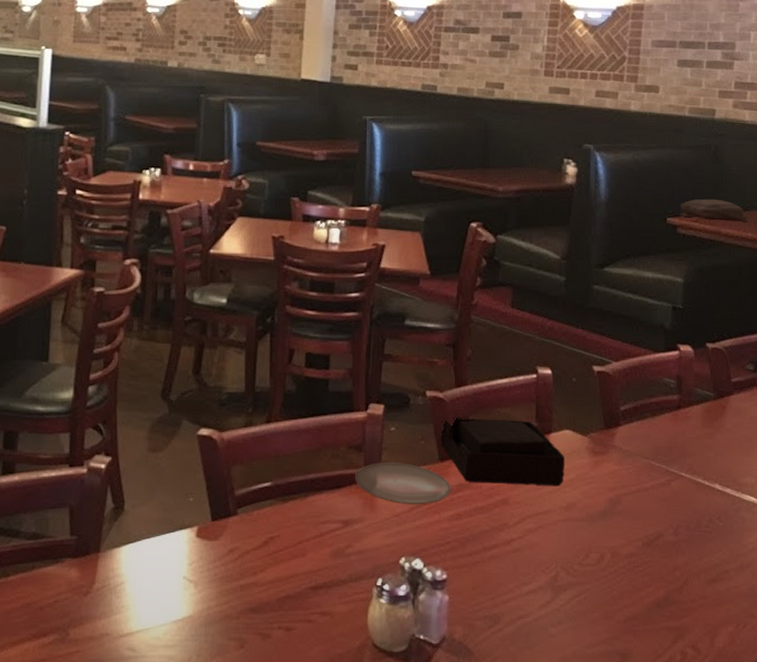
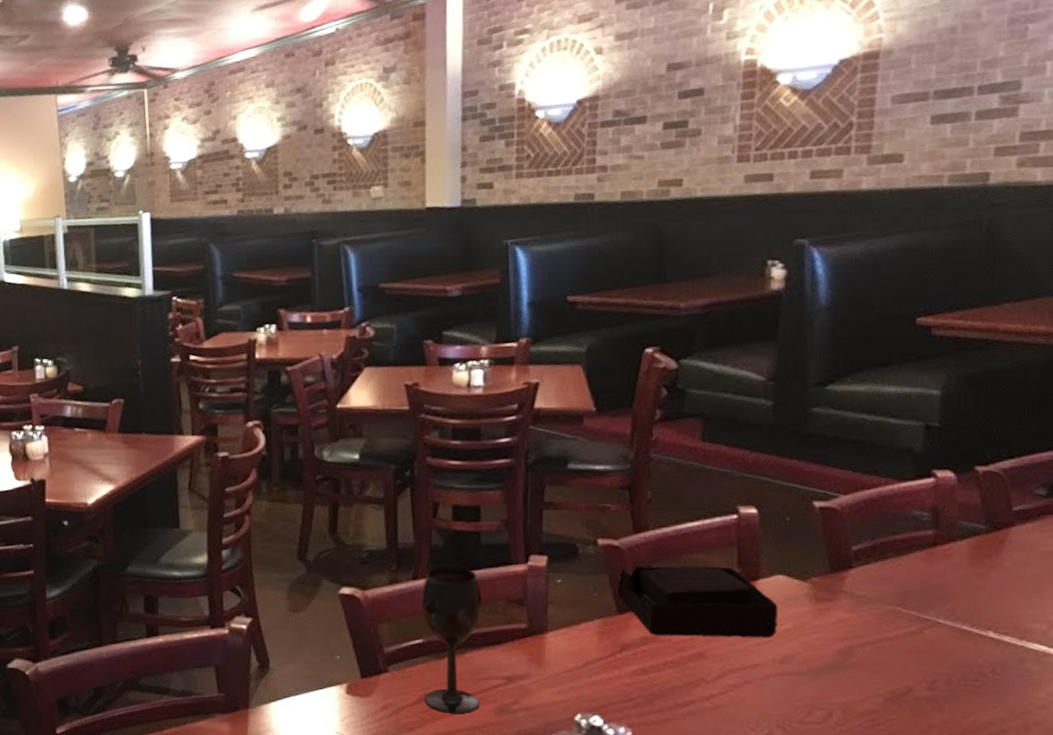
wine glass: none [268,411,326,557] -> present [422,566,482,713]
plate: present [355,463,452,505] -> none [518,616,634,660]
laptop bag: present [680,198,747,222] -> none [936,287,1038,316]

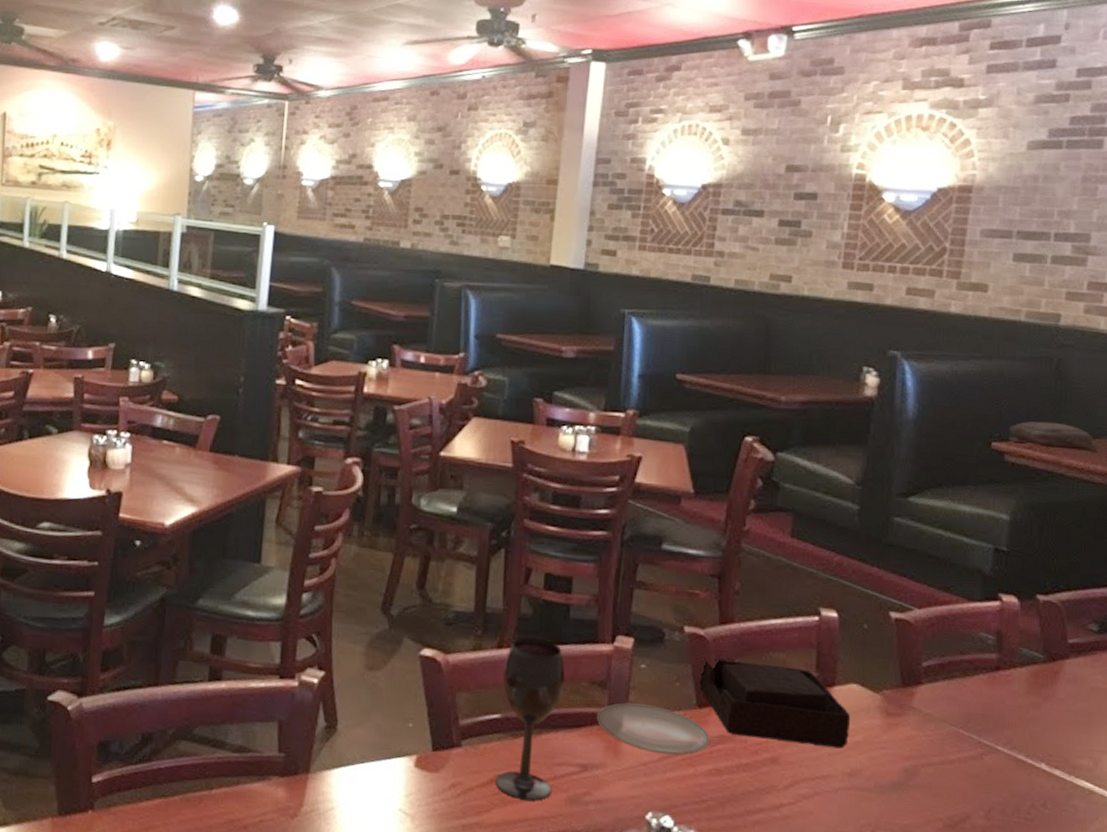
plate: none [518,616,634,660] -> present [597,702,711,755]
laptop bag: none [936,287,1038,316] -> present [1009,421,1097,452]

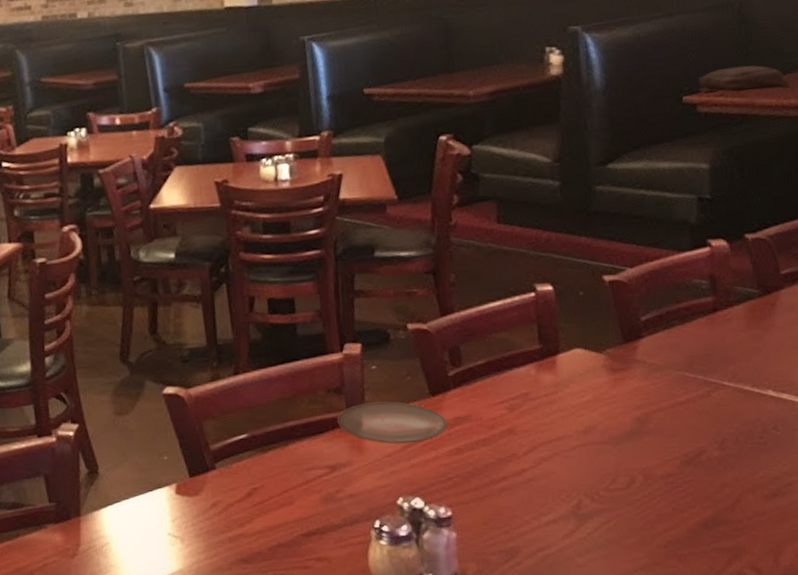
wine glass: present [495,637,565,801] -> none [243,359,306,506]
napkin holder: present [699,658,851,749] -> none [428,343,579,415]

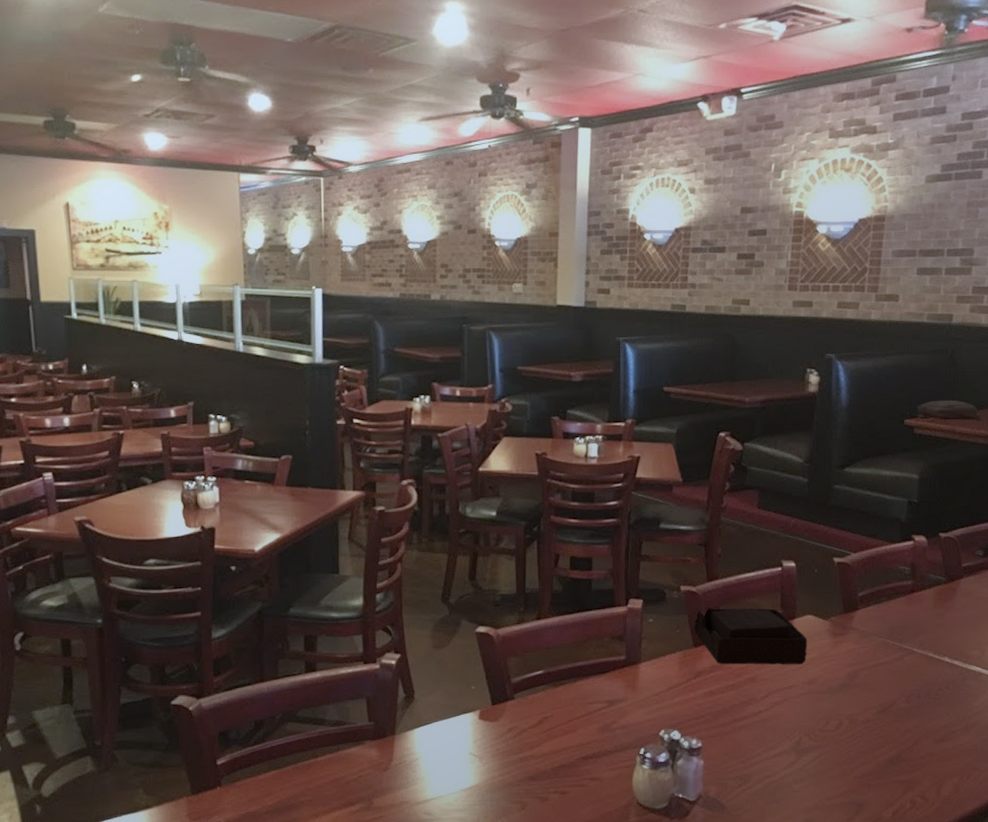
plate: present [337,401,448,444] -> none [618,649,705,685]
napkin holder: none [428,343,579,415] -> present [694,608,808,665]

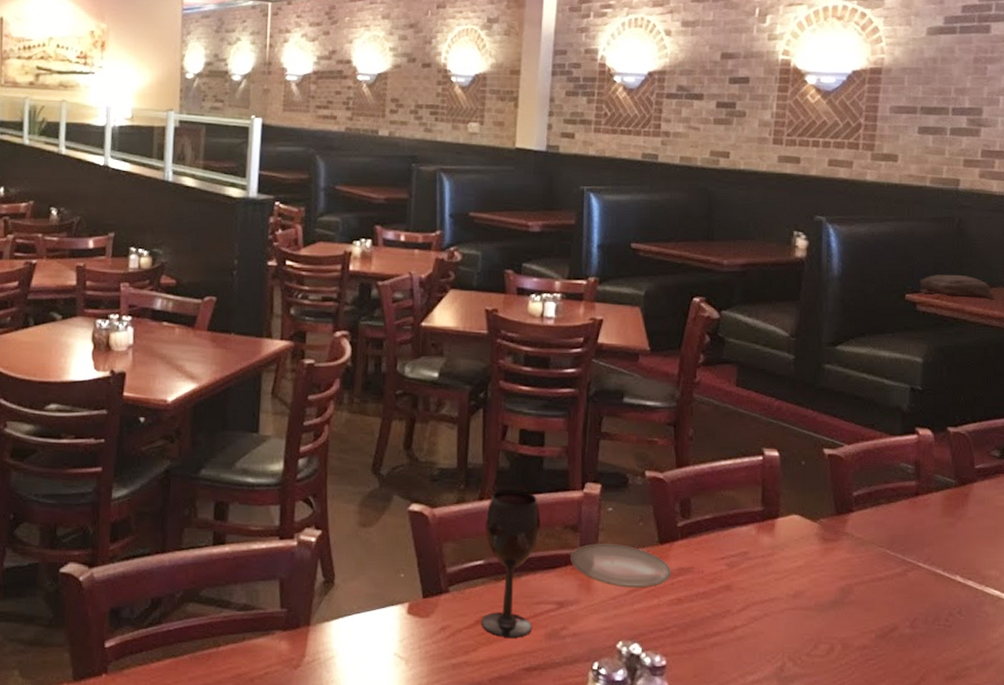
wine glass: none [543,608,591,733] -> present [481,488,541,638]
plate: none [618,649,705,685] -> present [571,543,672,589]
napkin holder: present [694,608,808,665] -> none [660,499,793,574]

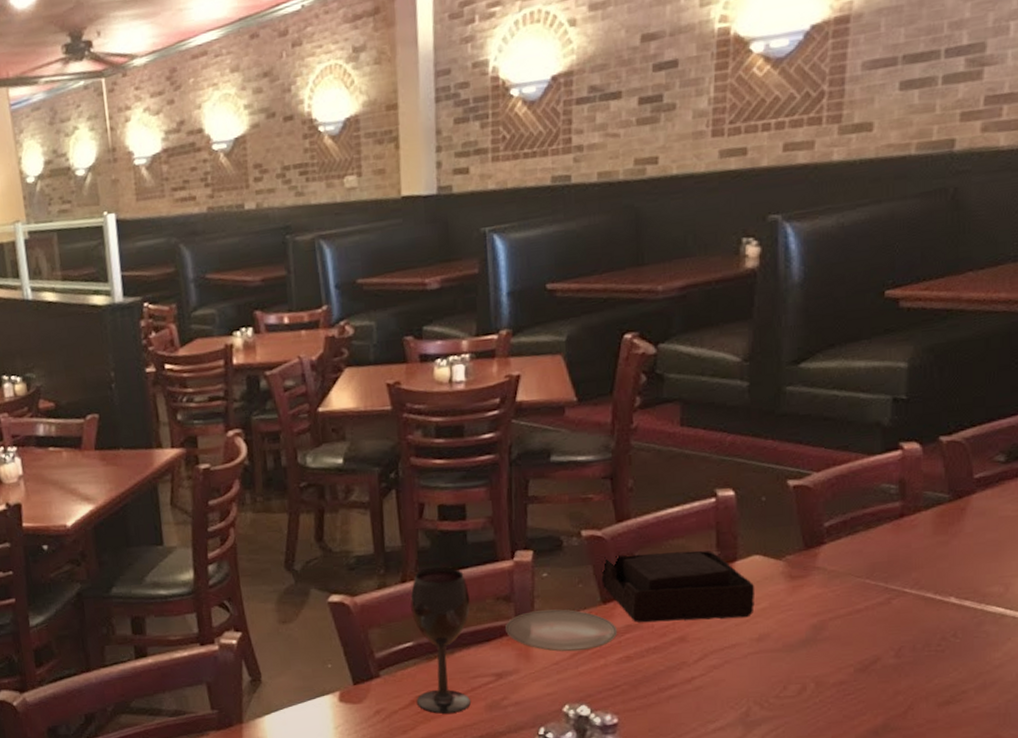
napkin holder: none [660,499,793,574] -> present [601,550,756,622]
laptop bag: present [920,274,994,299] -> none [903,256,1000,287]

